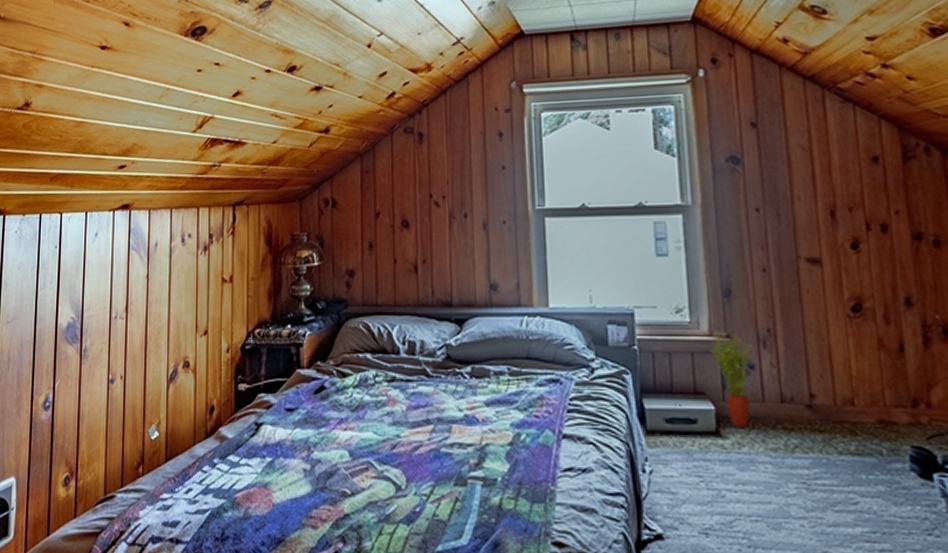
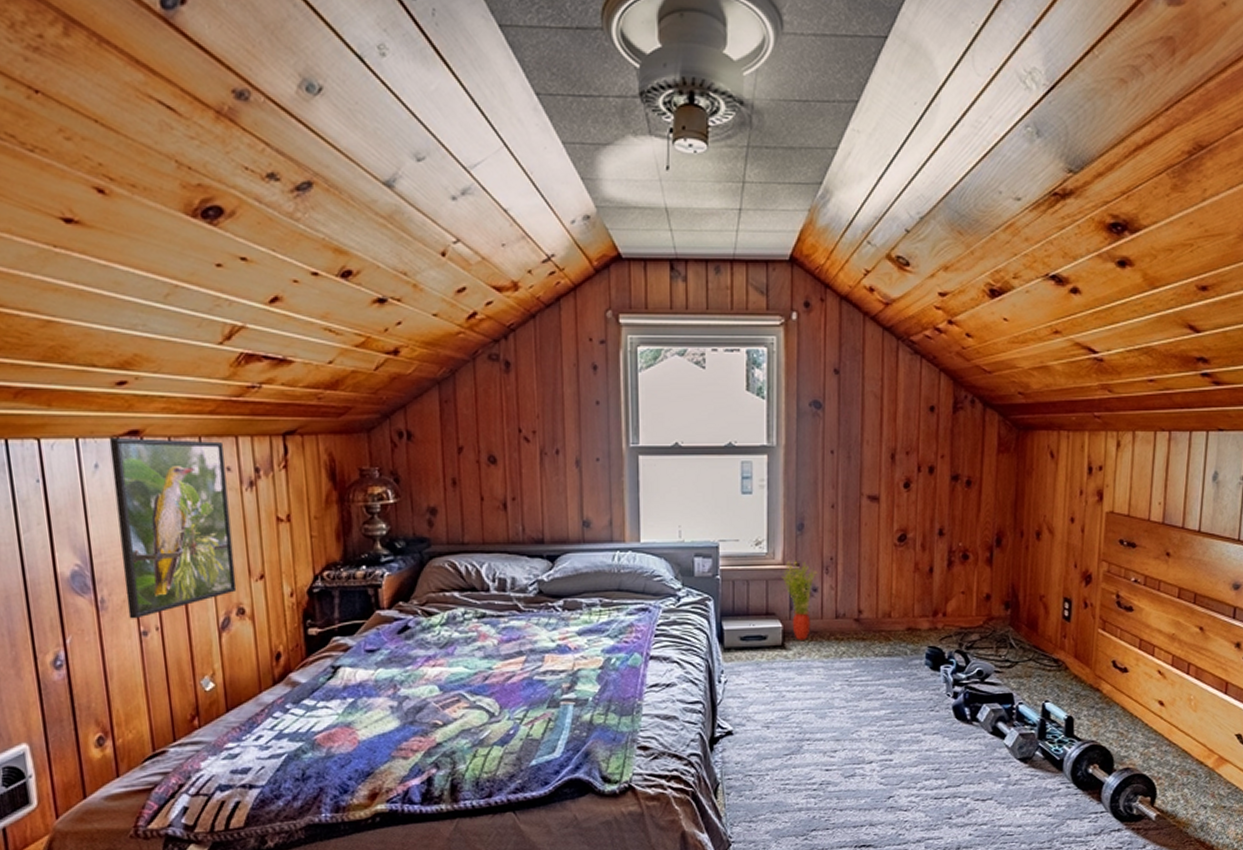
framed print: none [102,210,188,368] -> present [109,437,237,619]

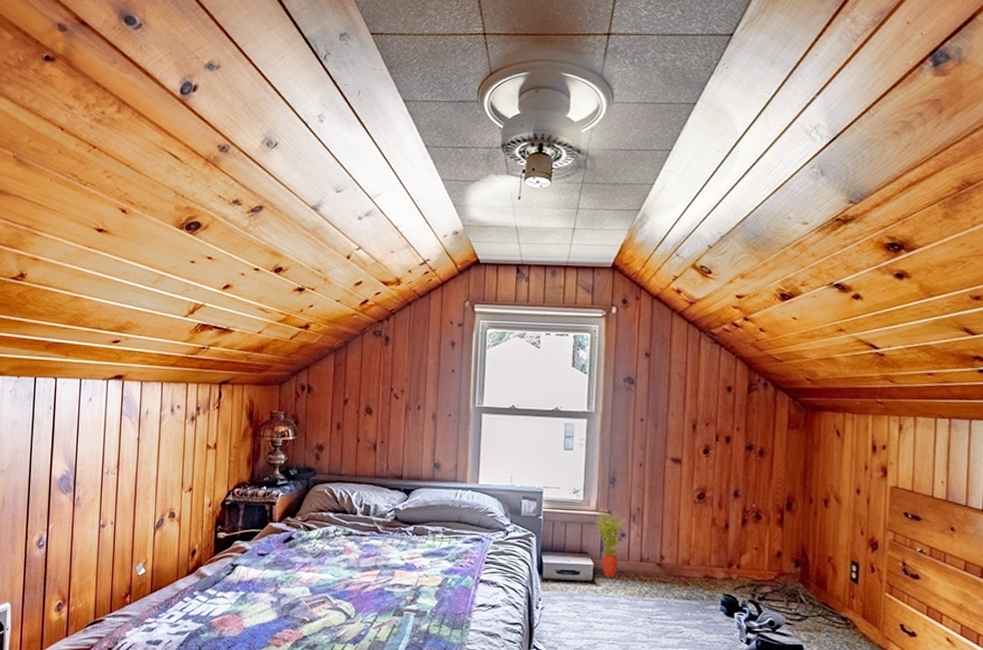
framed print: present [109,437,237,619] -> none [94,379,178,514]

